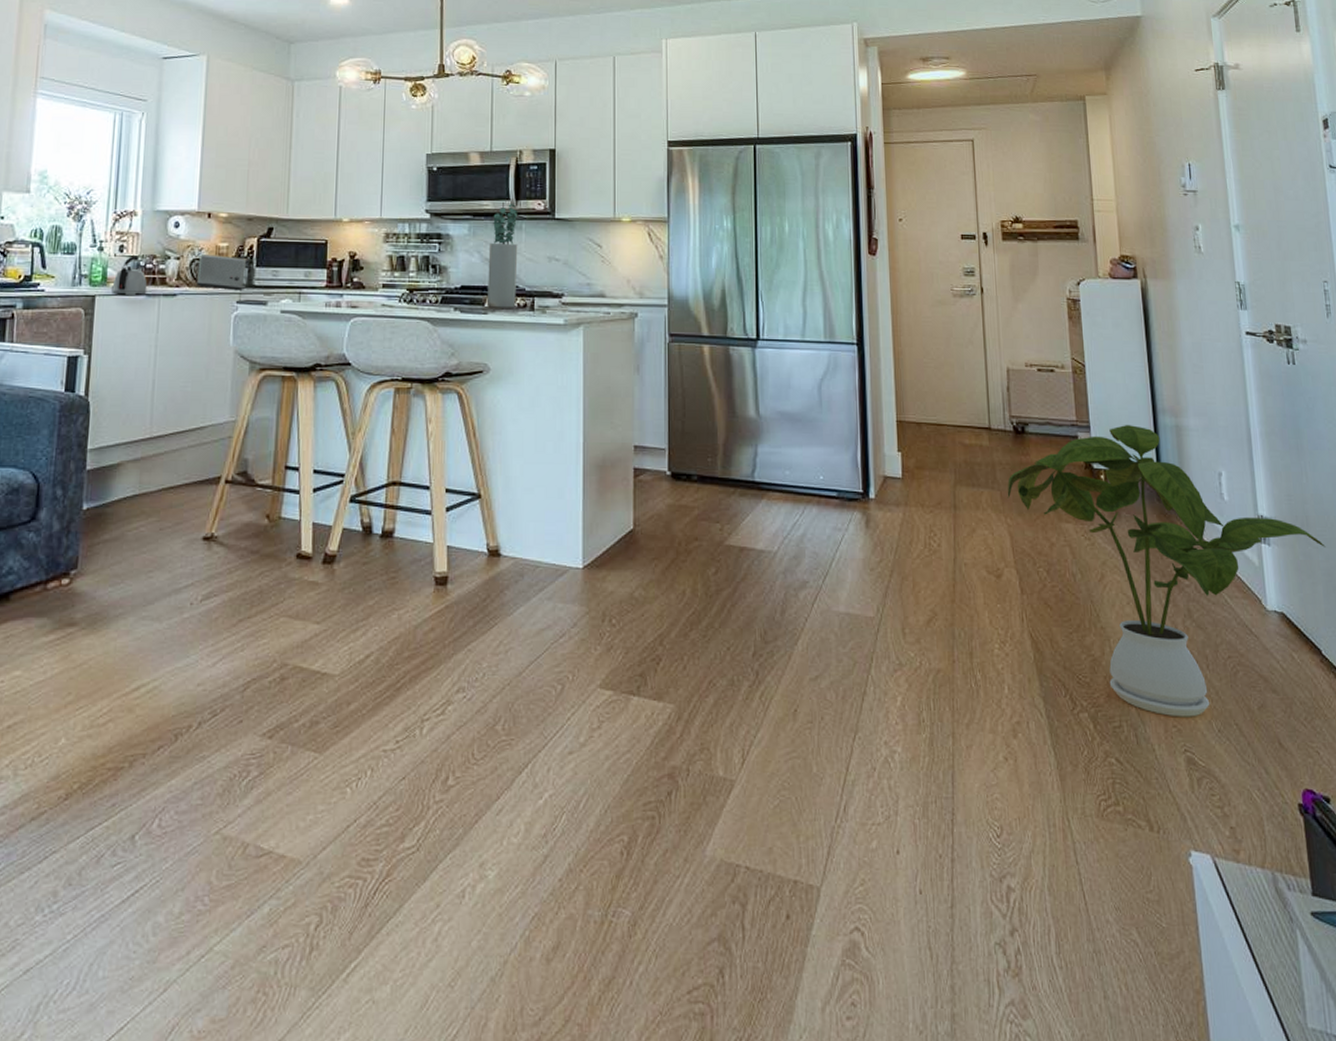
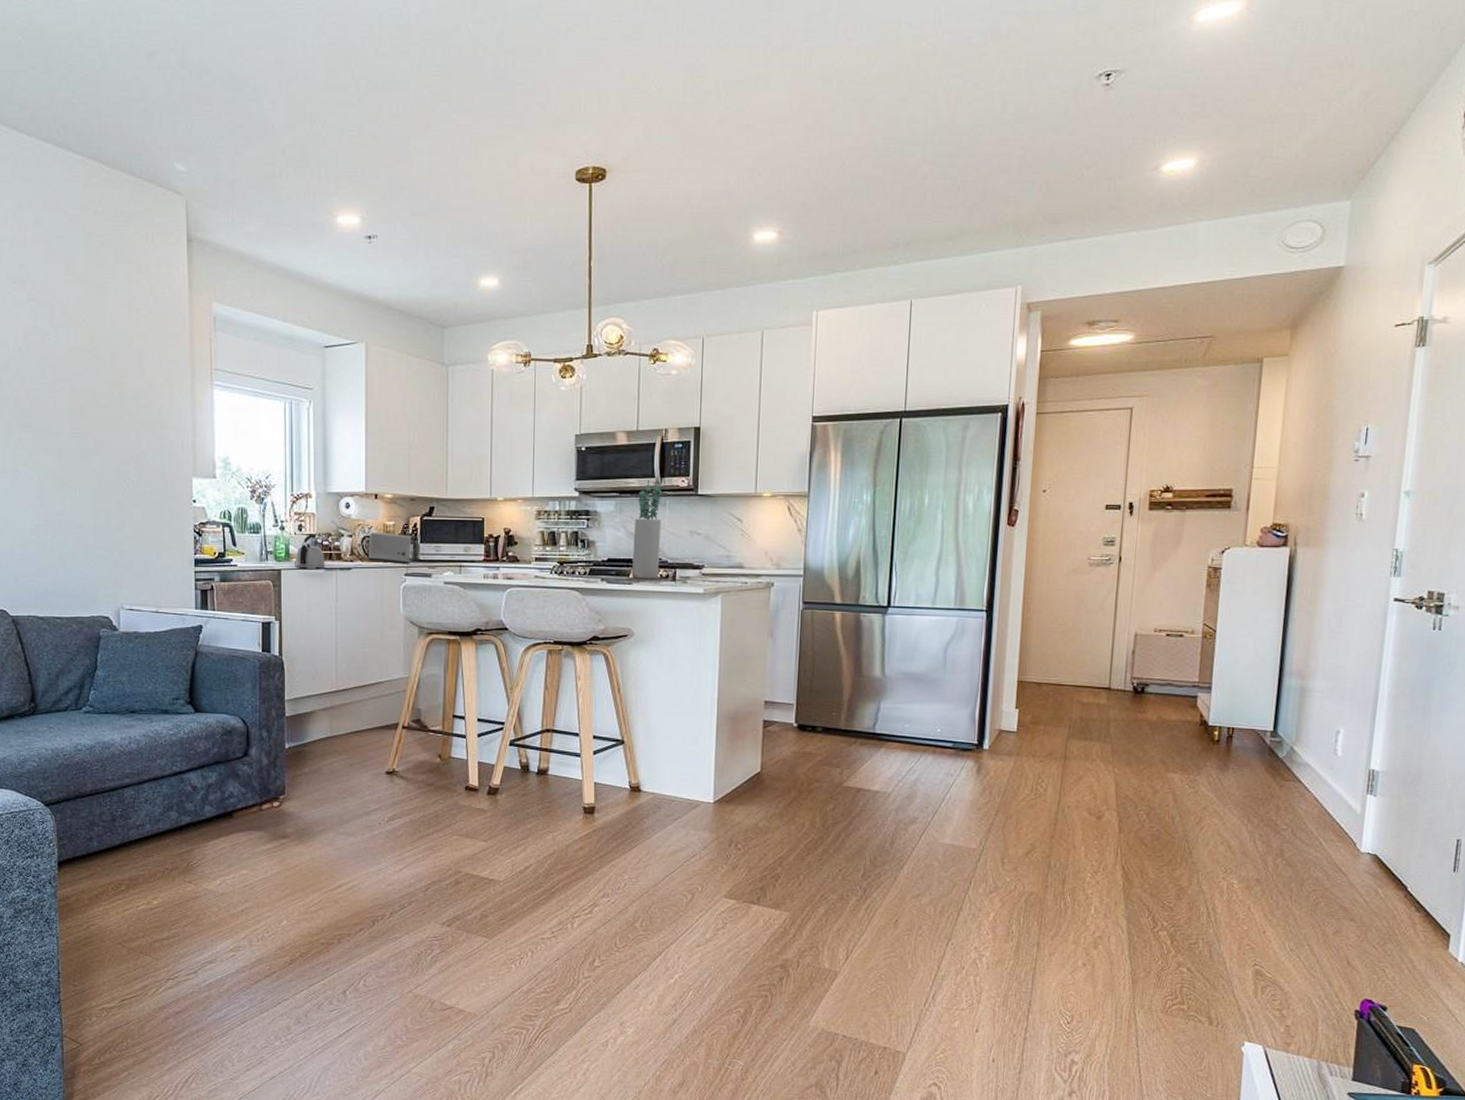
house plant: present [1007,425,1326,717] -> none [1118,686,1434,938]

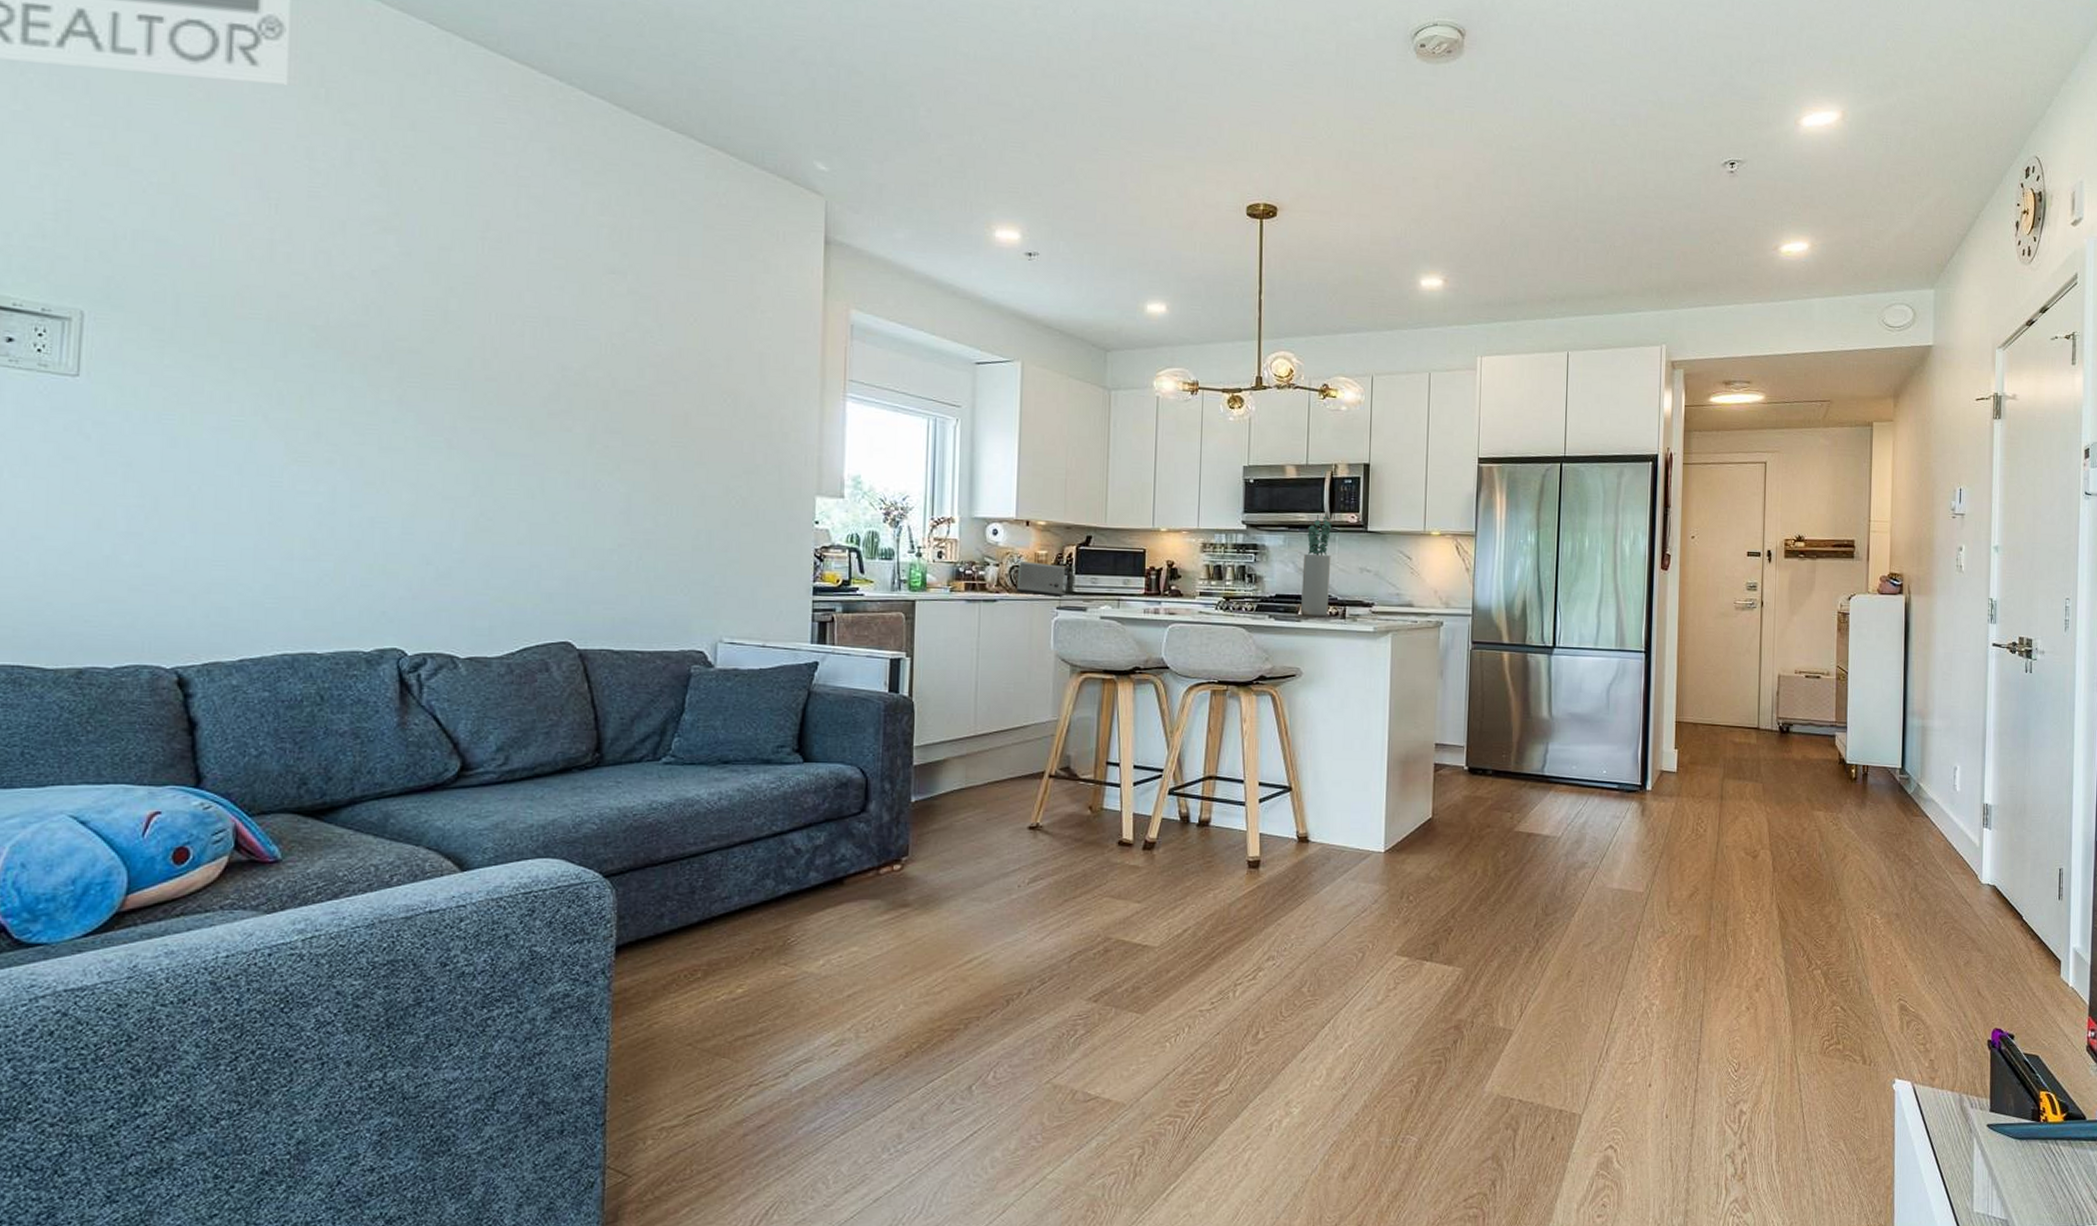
kettle: present [295,534,325,569] -> none [932,562,968,600]

